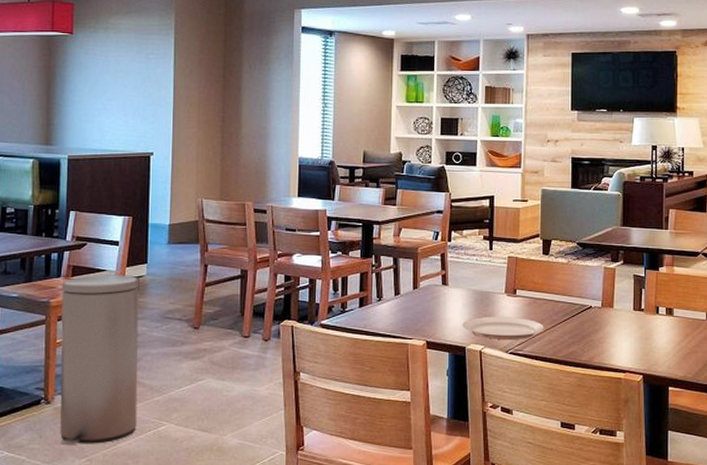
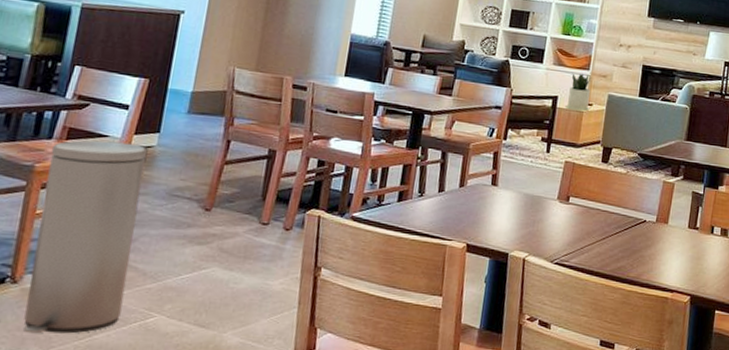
plate: present [462,316,544,339] -> none [508,222,595,250]
planter: none [502,171,526,208] -> present [565,73,590,112]

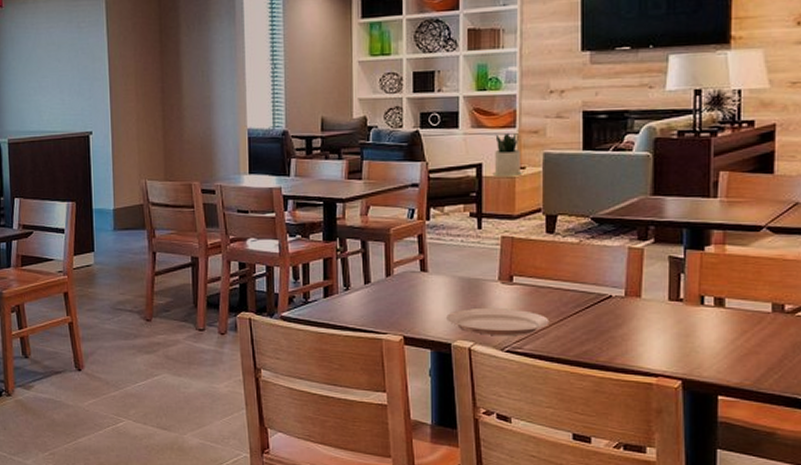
pedal bin: present [23,140,149,334] -> none [12,264,95,439]
plate: none [508,222,595,250] -> present [446,307,550,335]

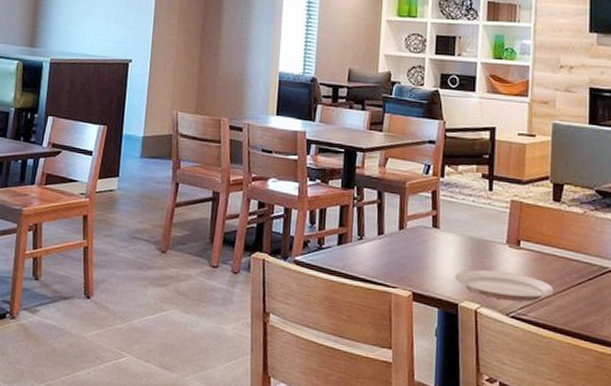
planter: present [492,132,524,177] -> none [505,100,534,144]

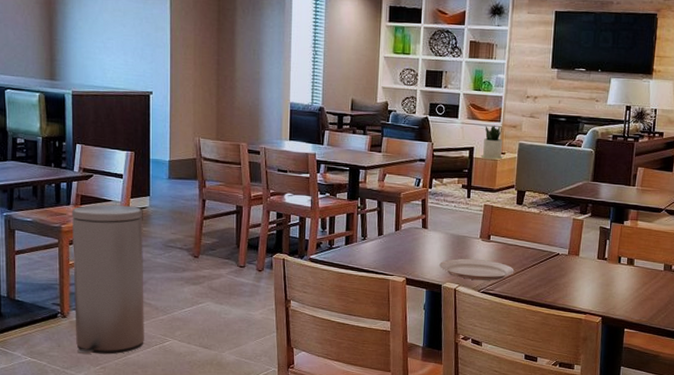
pedal bin: none [22,185,110,369] -> present [71,204,144,355]
planter: none [505,100,534,144] -> present [481,125,504,160]

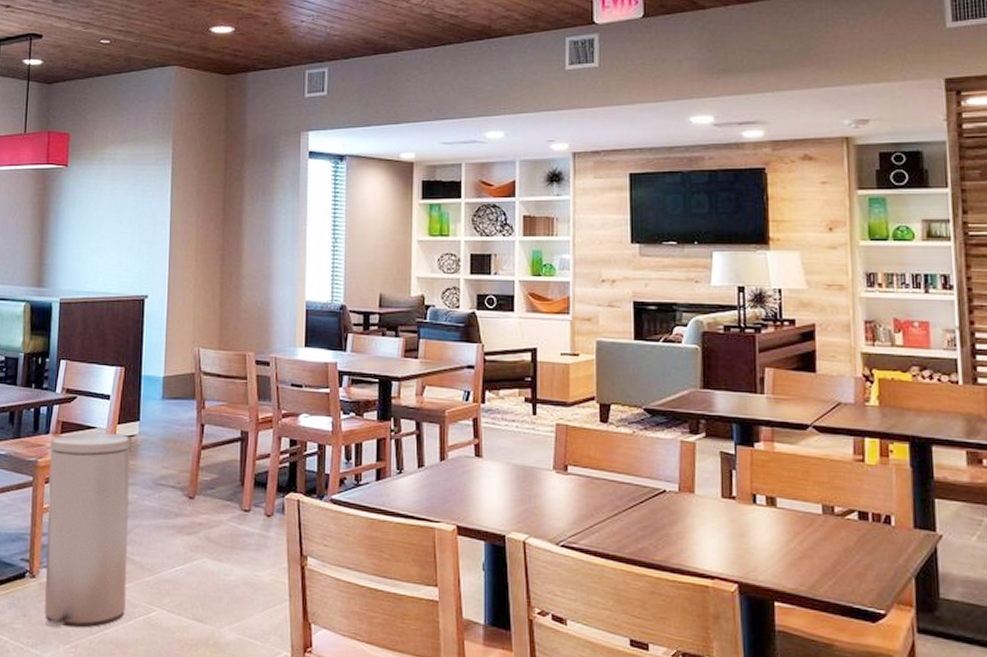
plate: present [439,258,515,280] -> none [501,498,605,529]
planter: present [481,125,504,160] -> none [547,318,577,363]

